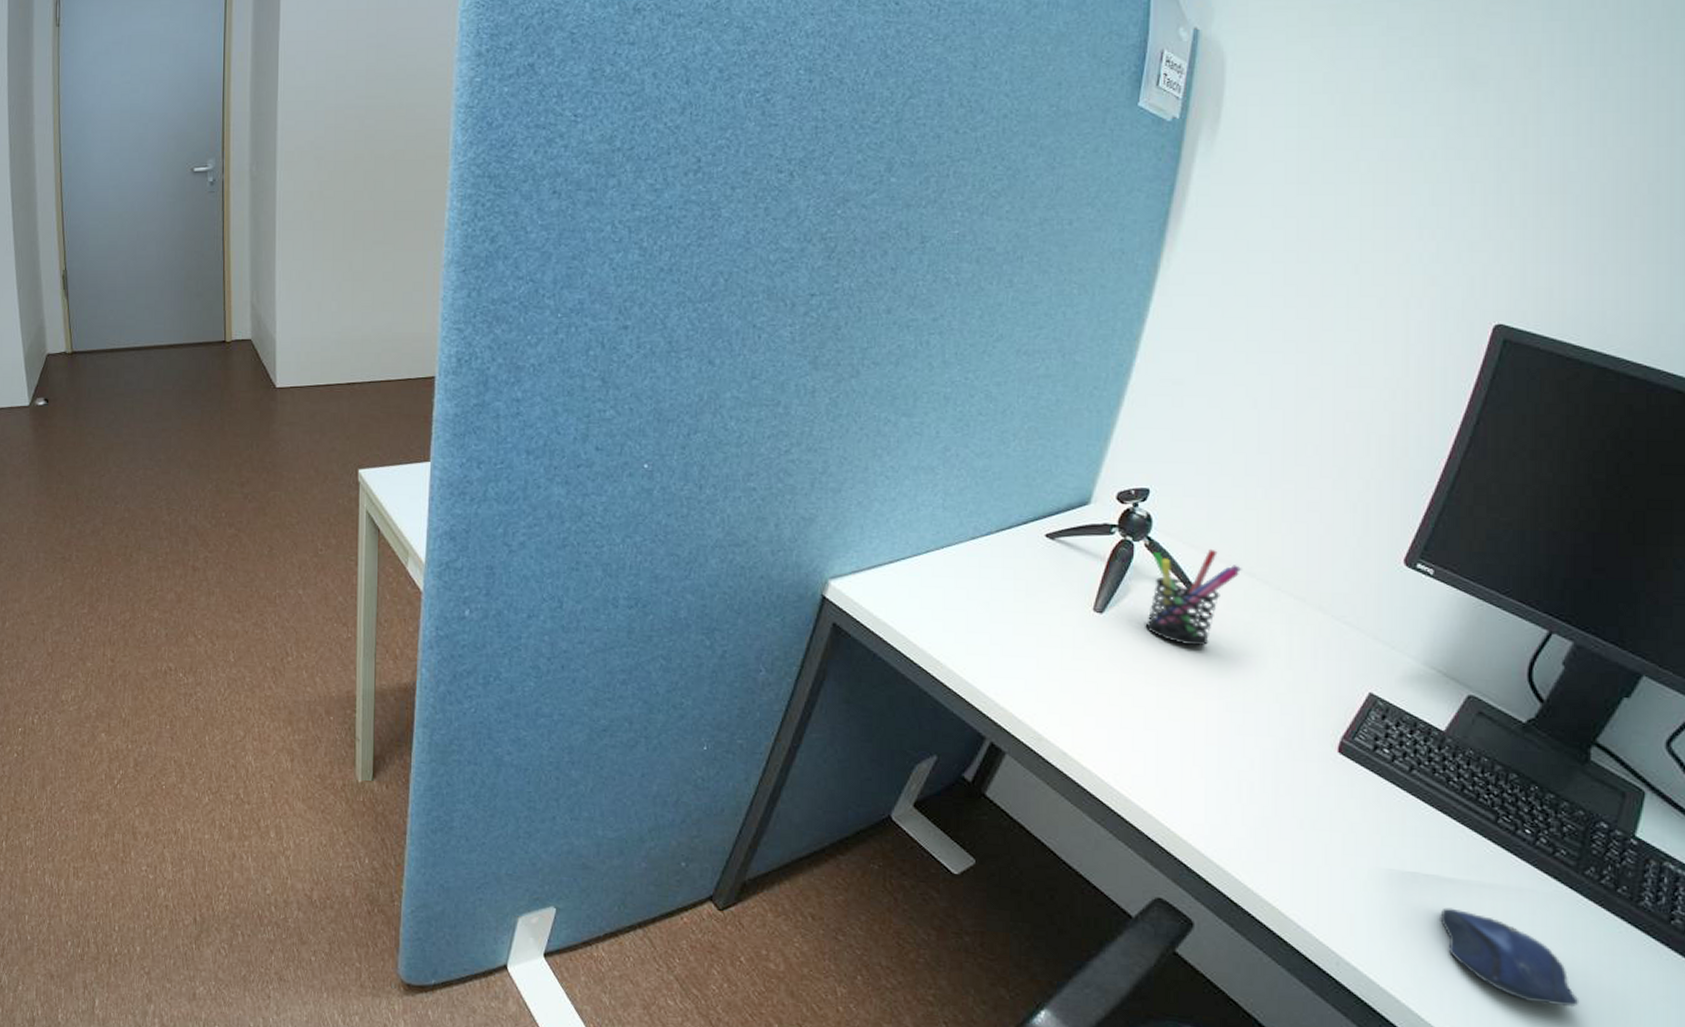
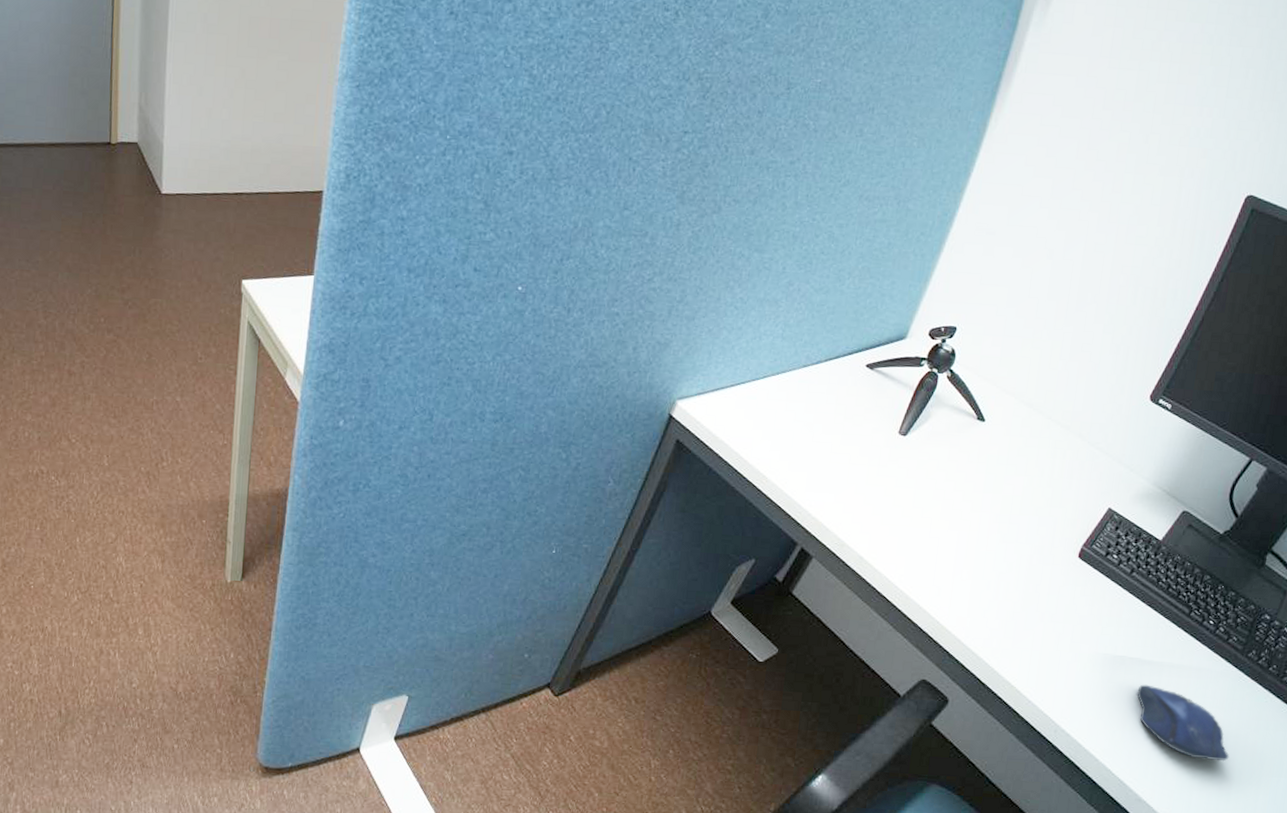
pen holder: present [1145,548,1242,646] -> none [939,381,1023,466]

